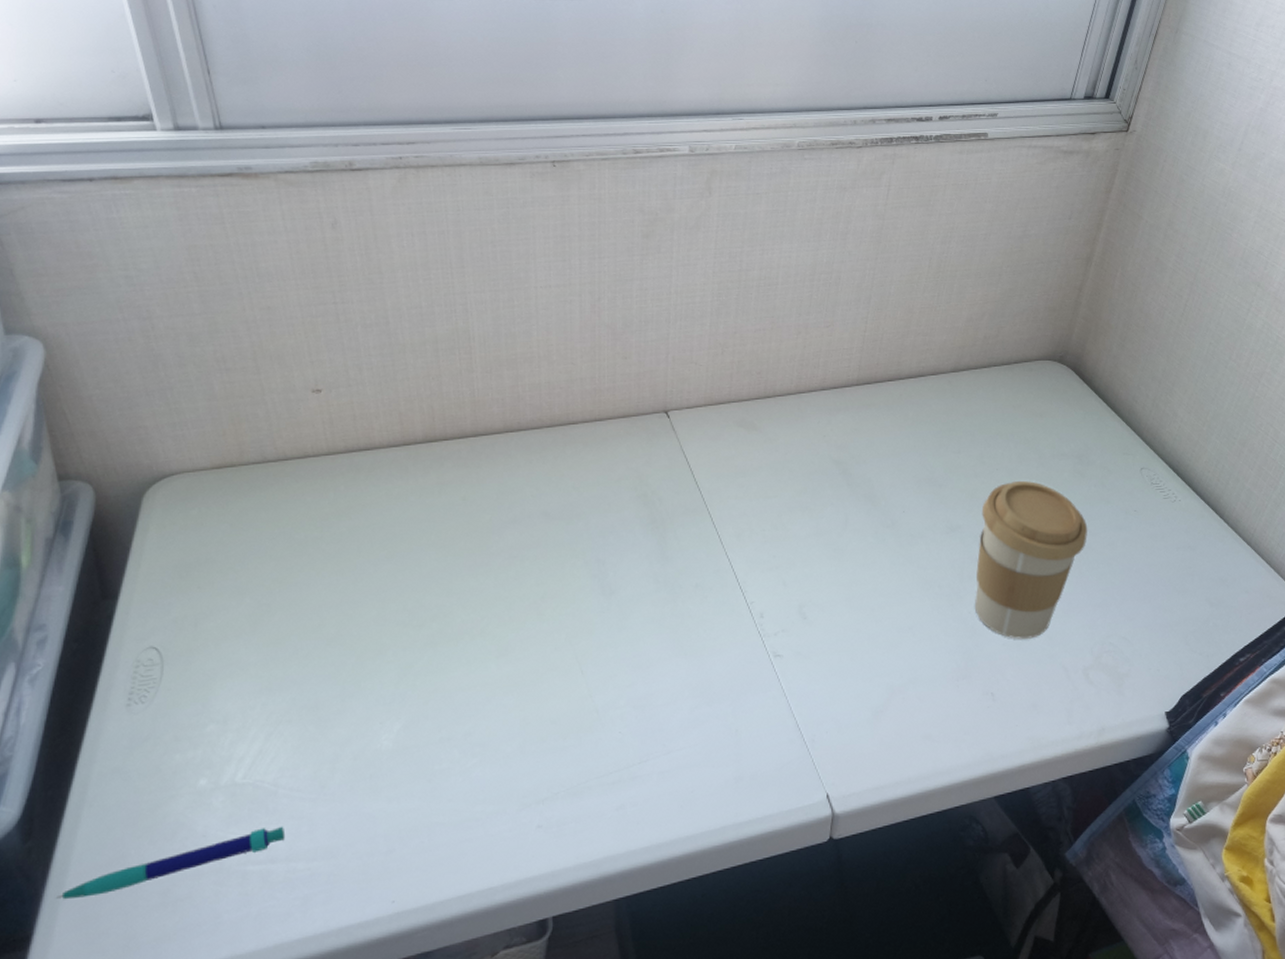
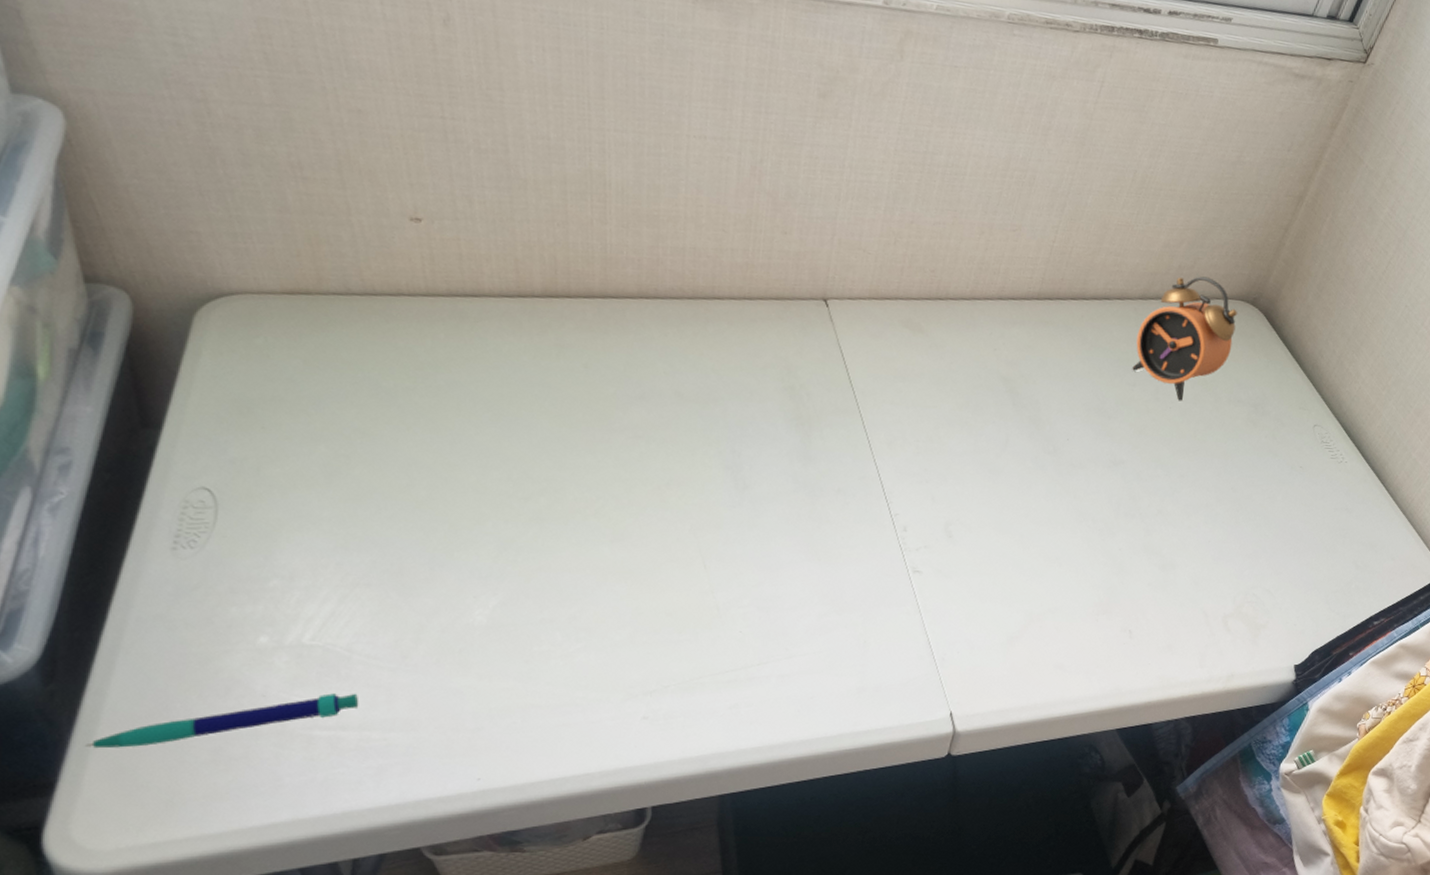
alarm clock: none [955,343,1048,462] -> present [1132,276,1238,401]
coffee cup: present [975,481,1088,639] -> none [1126,422,1252,582]

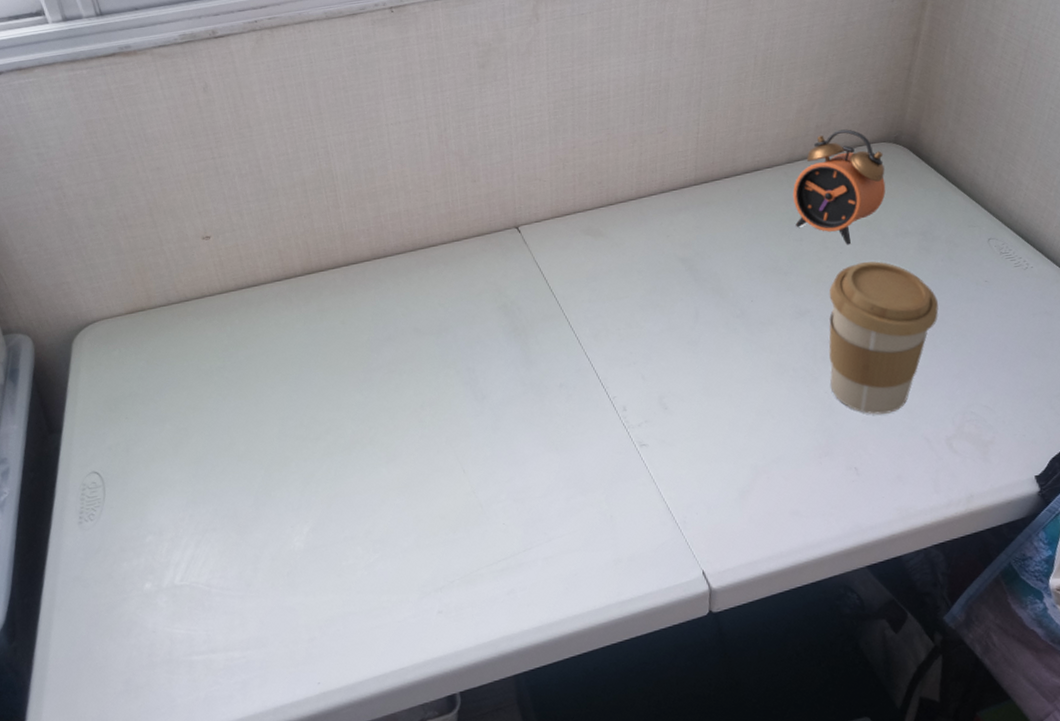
pen: present [84,693,359,749] -> none [40,620,222,690]
coffee cup: none [1126,422,1252,582] -> present [829,261,939,415]

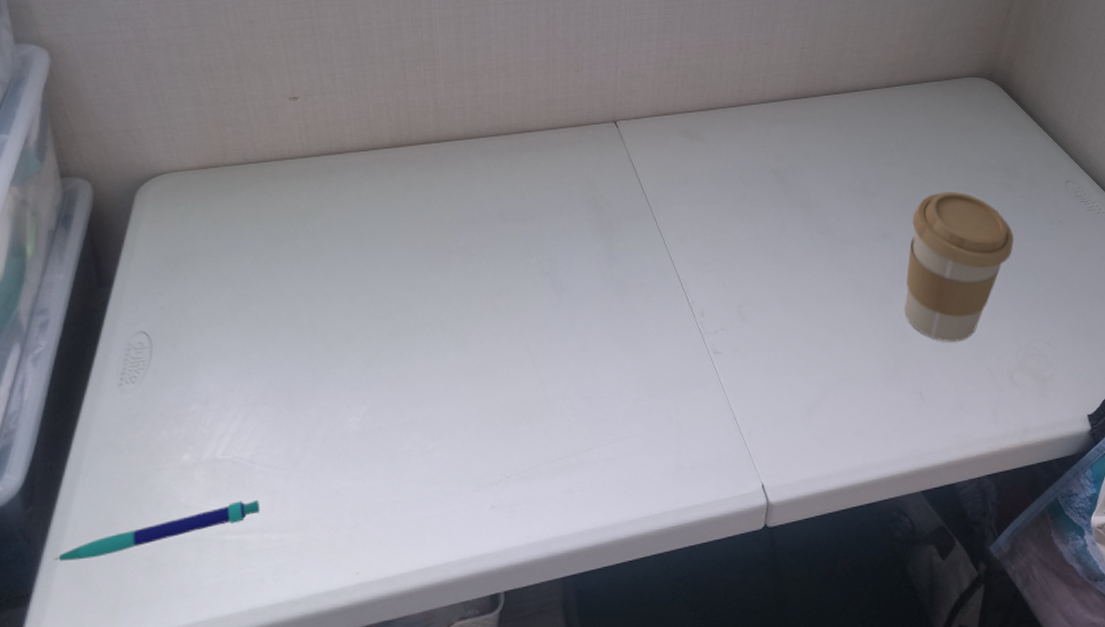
pen: none [40,620,222,690] -> present [52,499,260,562]
alarm clock: present [792,129,886,245] -> none [887,61,977,173]

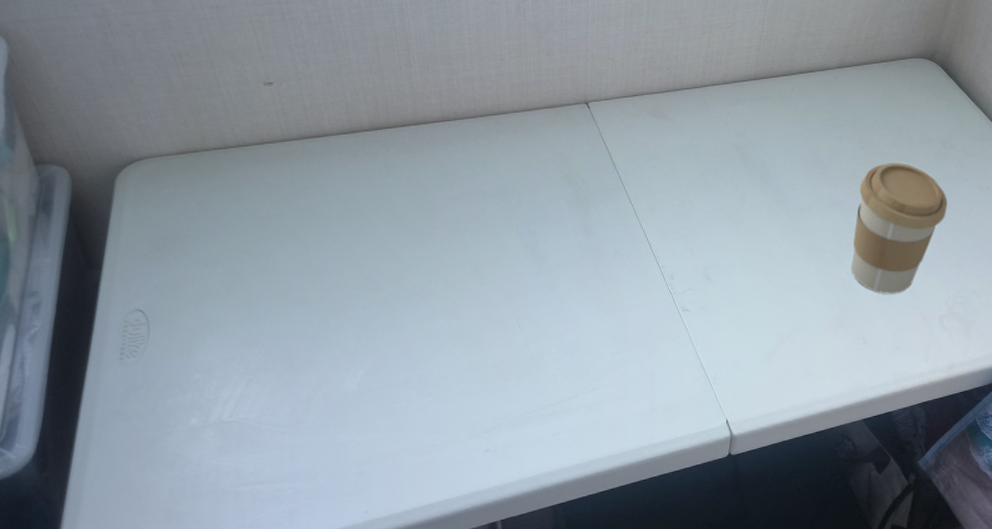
pen: present [52,499,260,562] -> none [73,454,270,518]

